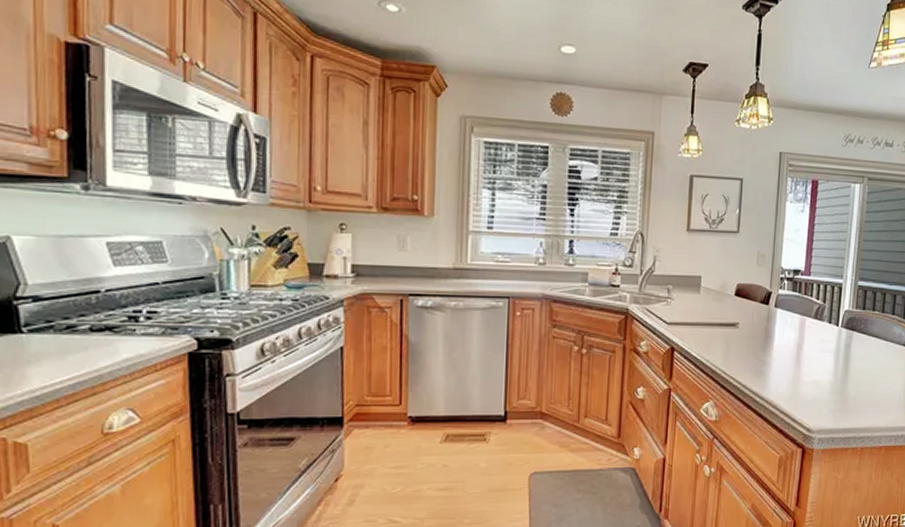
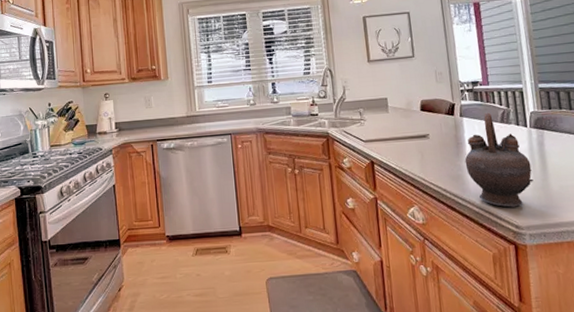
teapot: none [770,306,834,409] -> present [464,112,534,208]

